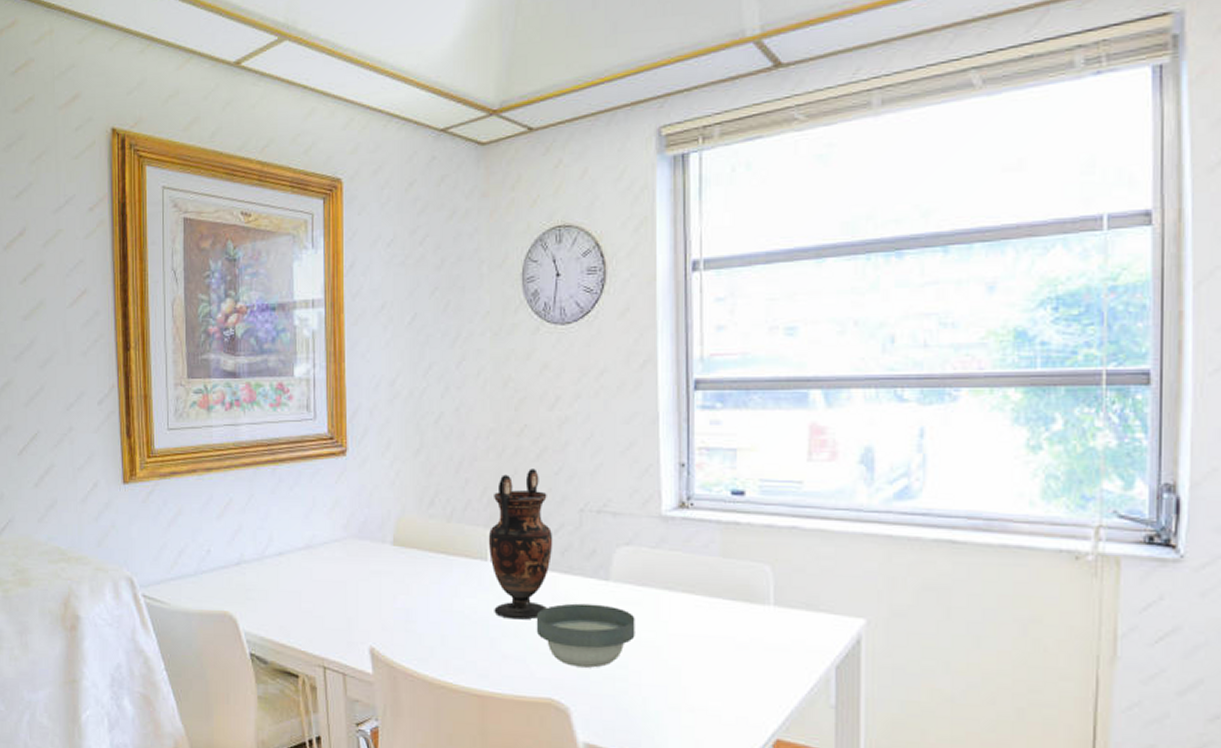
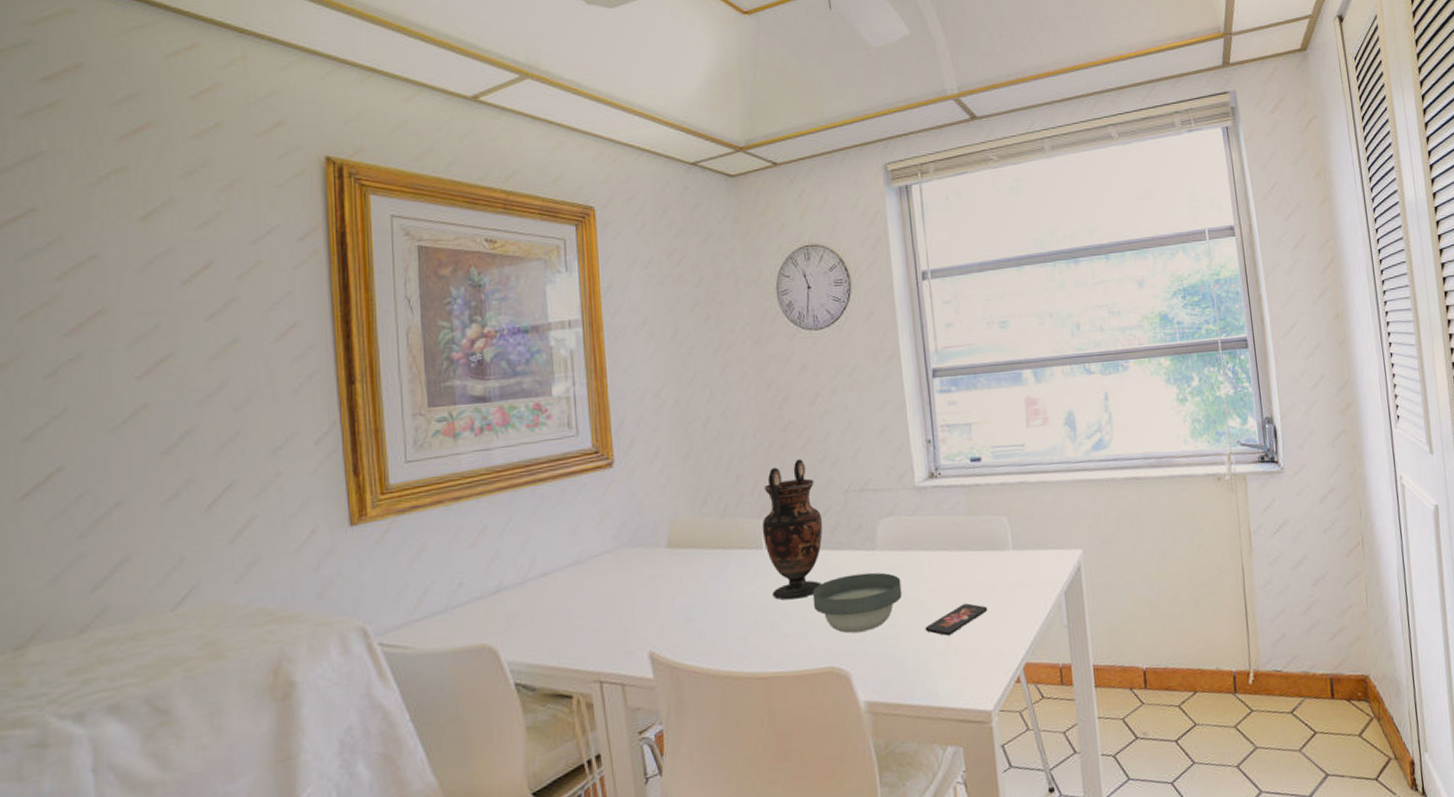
smartphone: none [658,658,736,690] -> present [925,603,988,636]

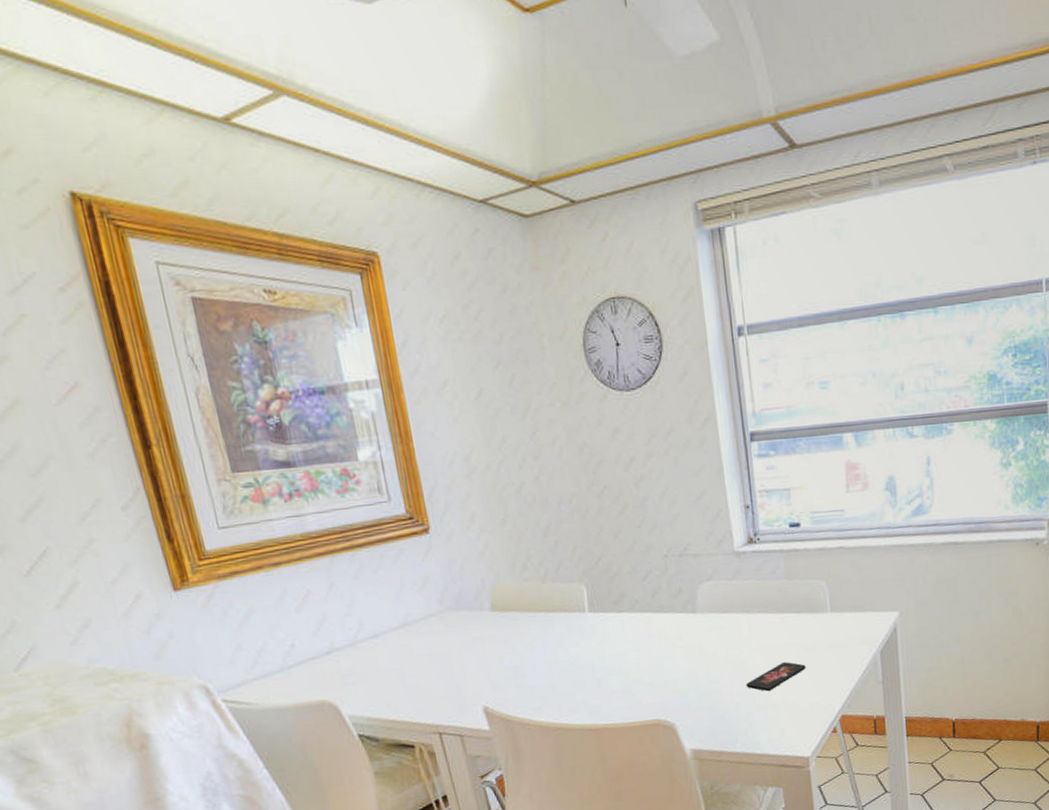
vase: present [761,459,823,600] -> none [583,525,645,660]
bowl: present [812,572,902,634] -> none [636,633,724,690]

